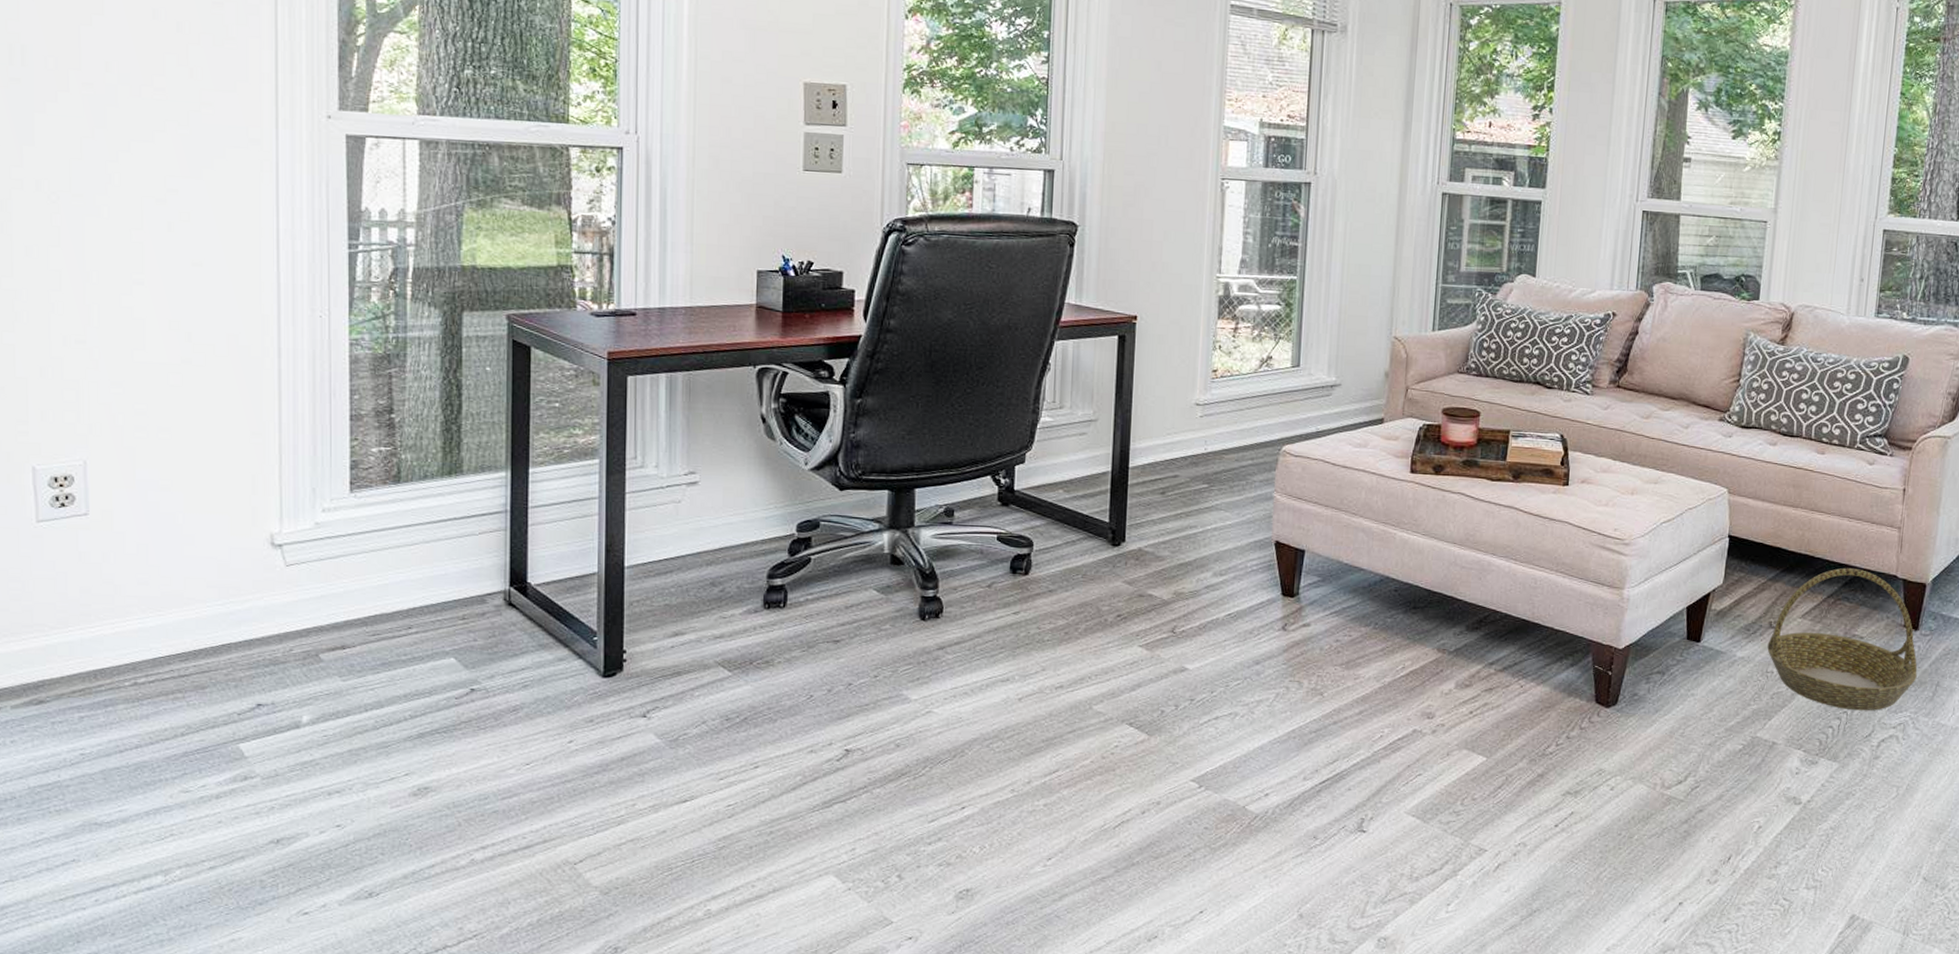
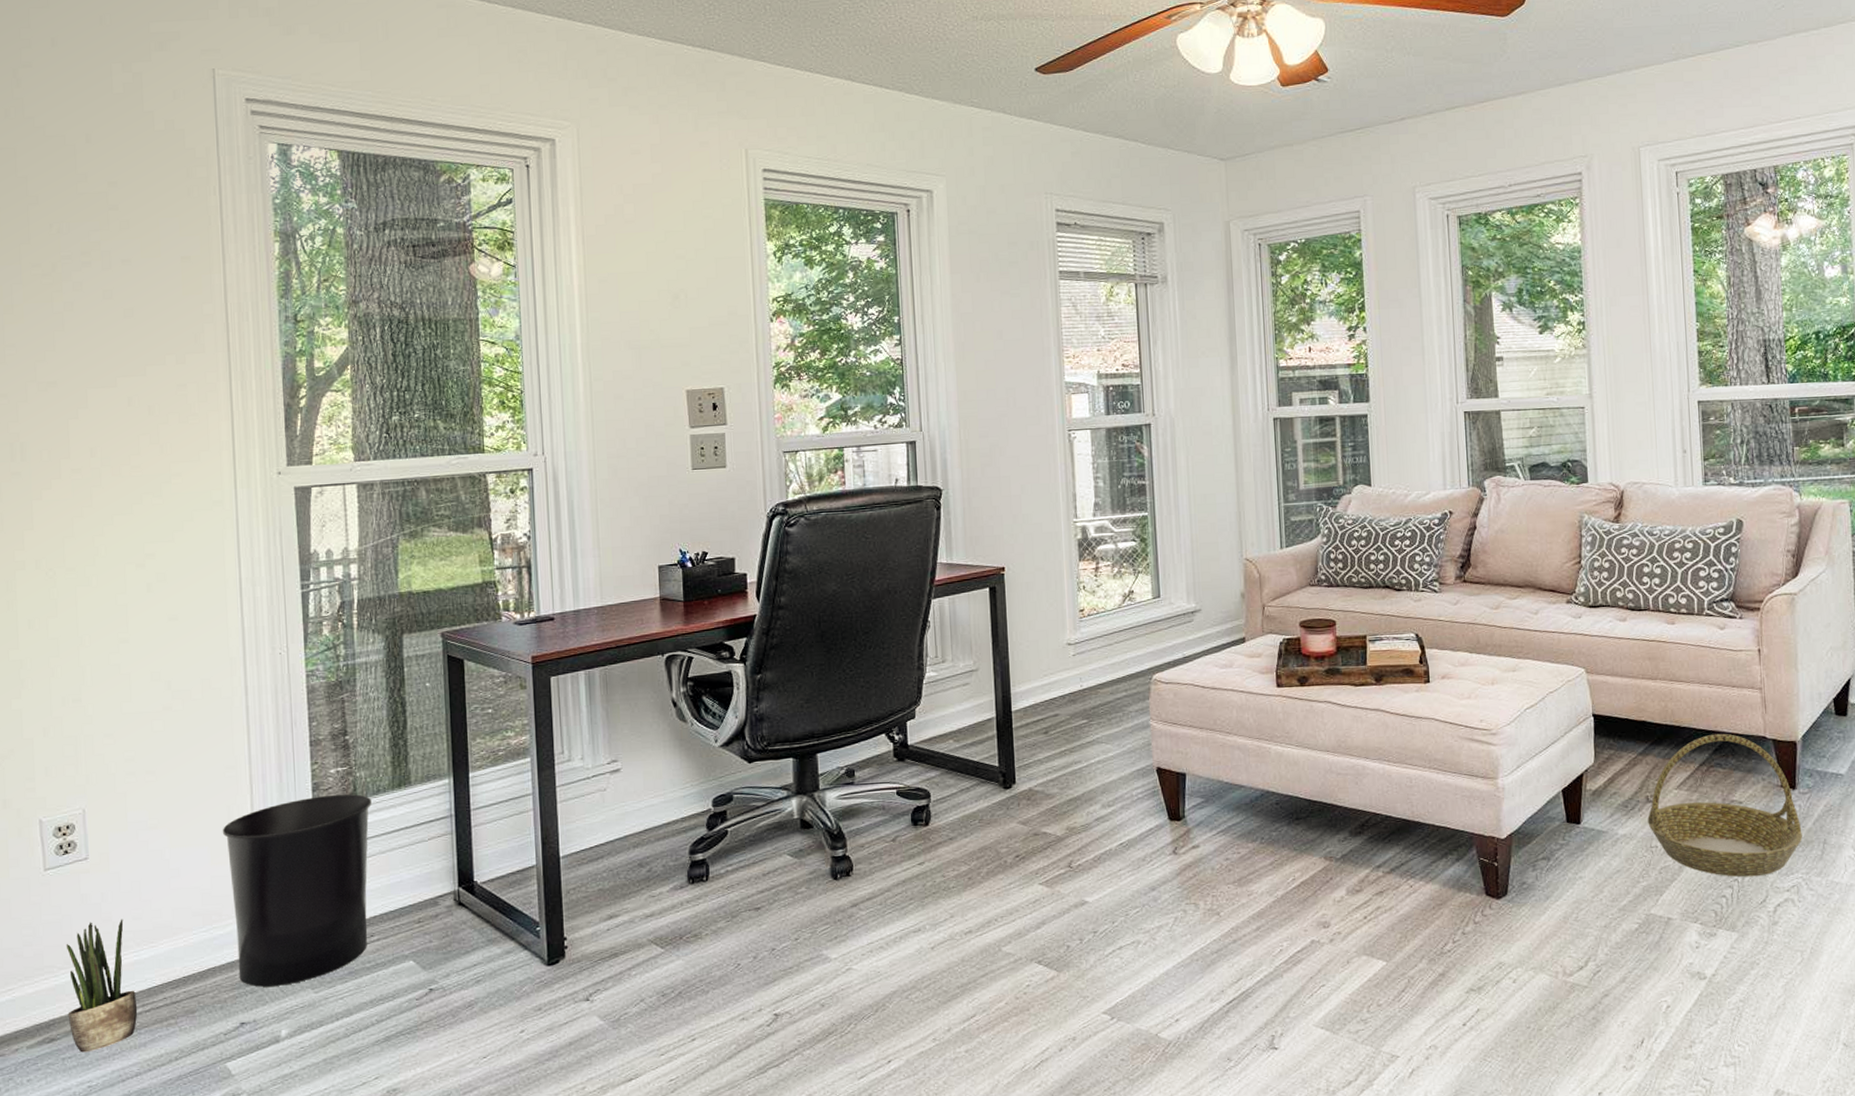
potted plant: none [59,582,140,719] -> present [66,918,138,1053]
waste bin: none [244,475,417,670] -> present [222,794,372,987]

